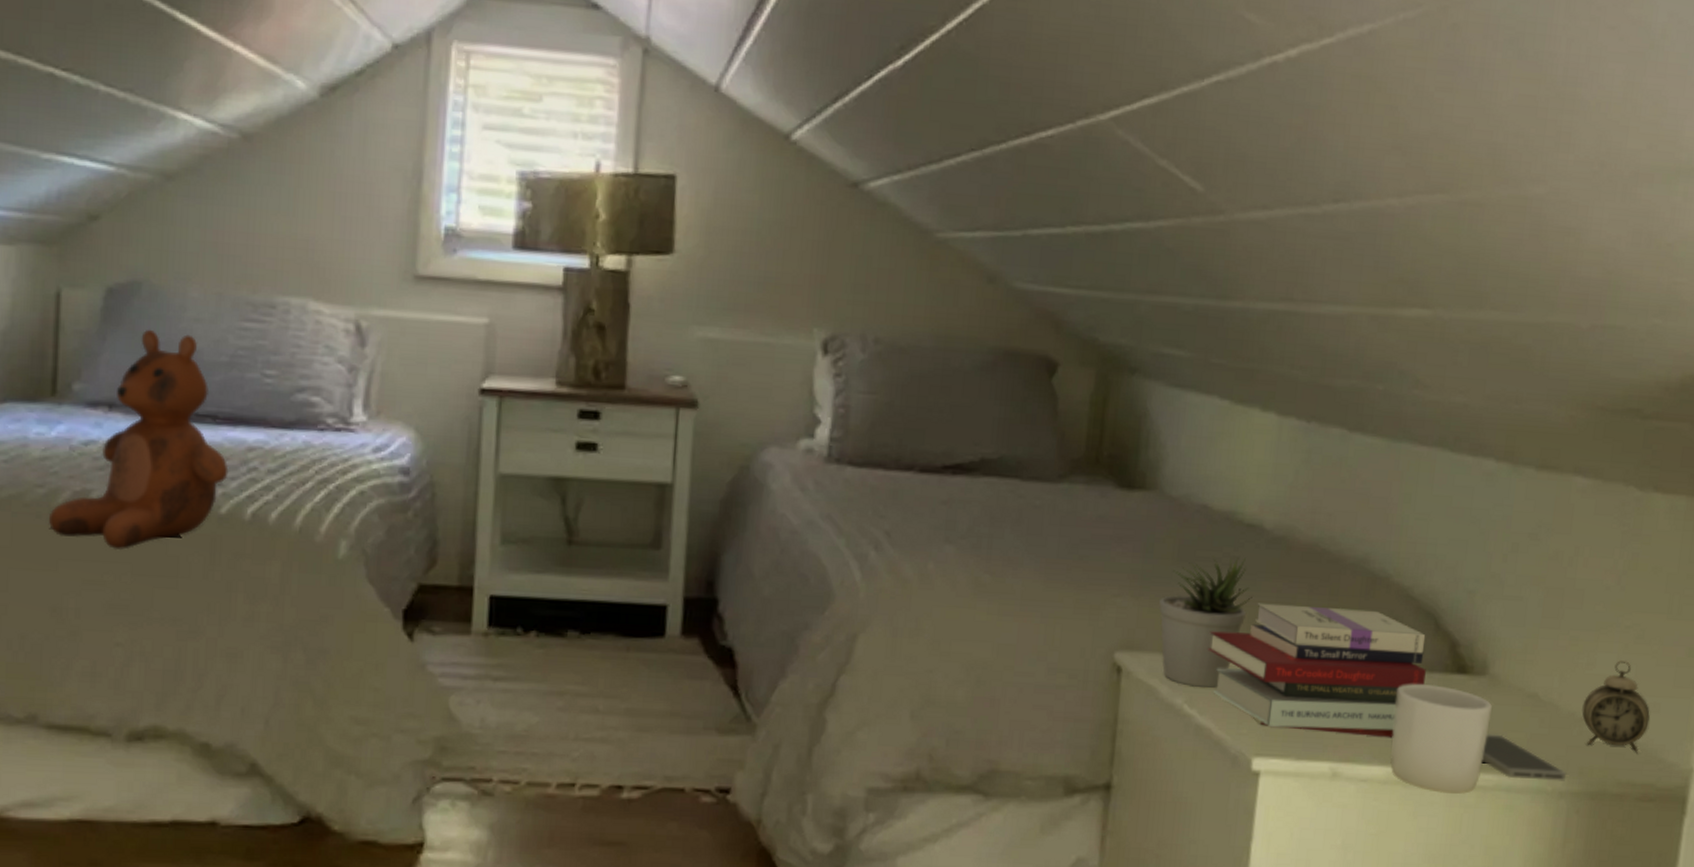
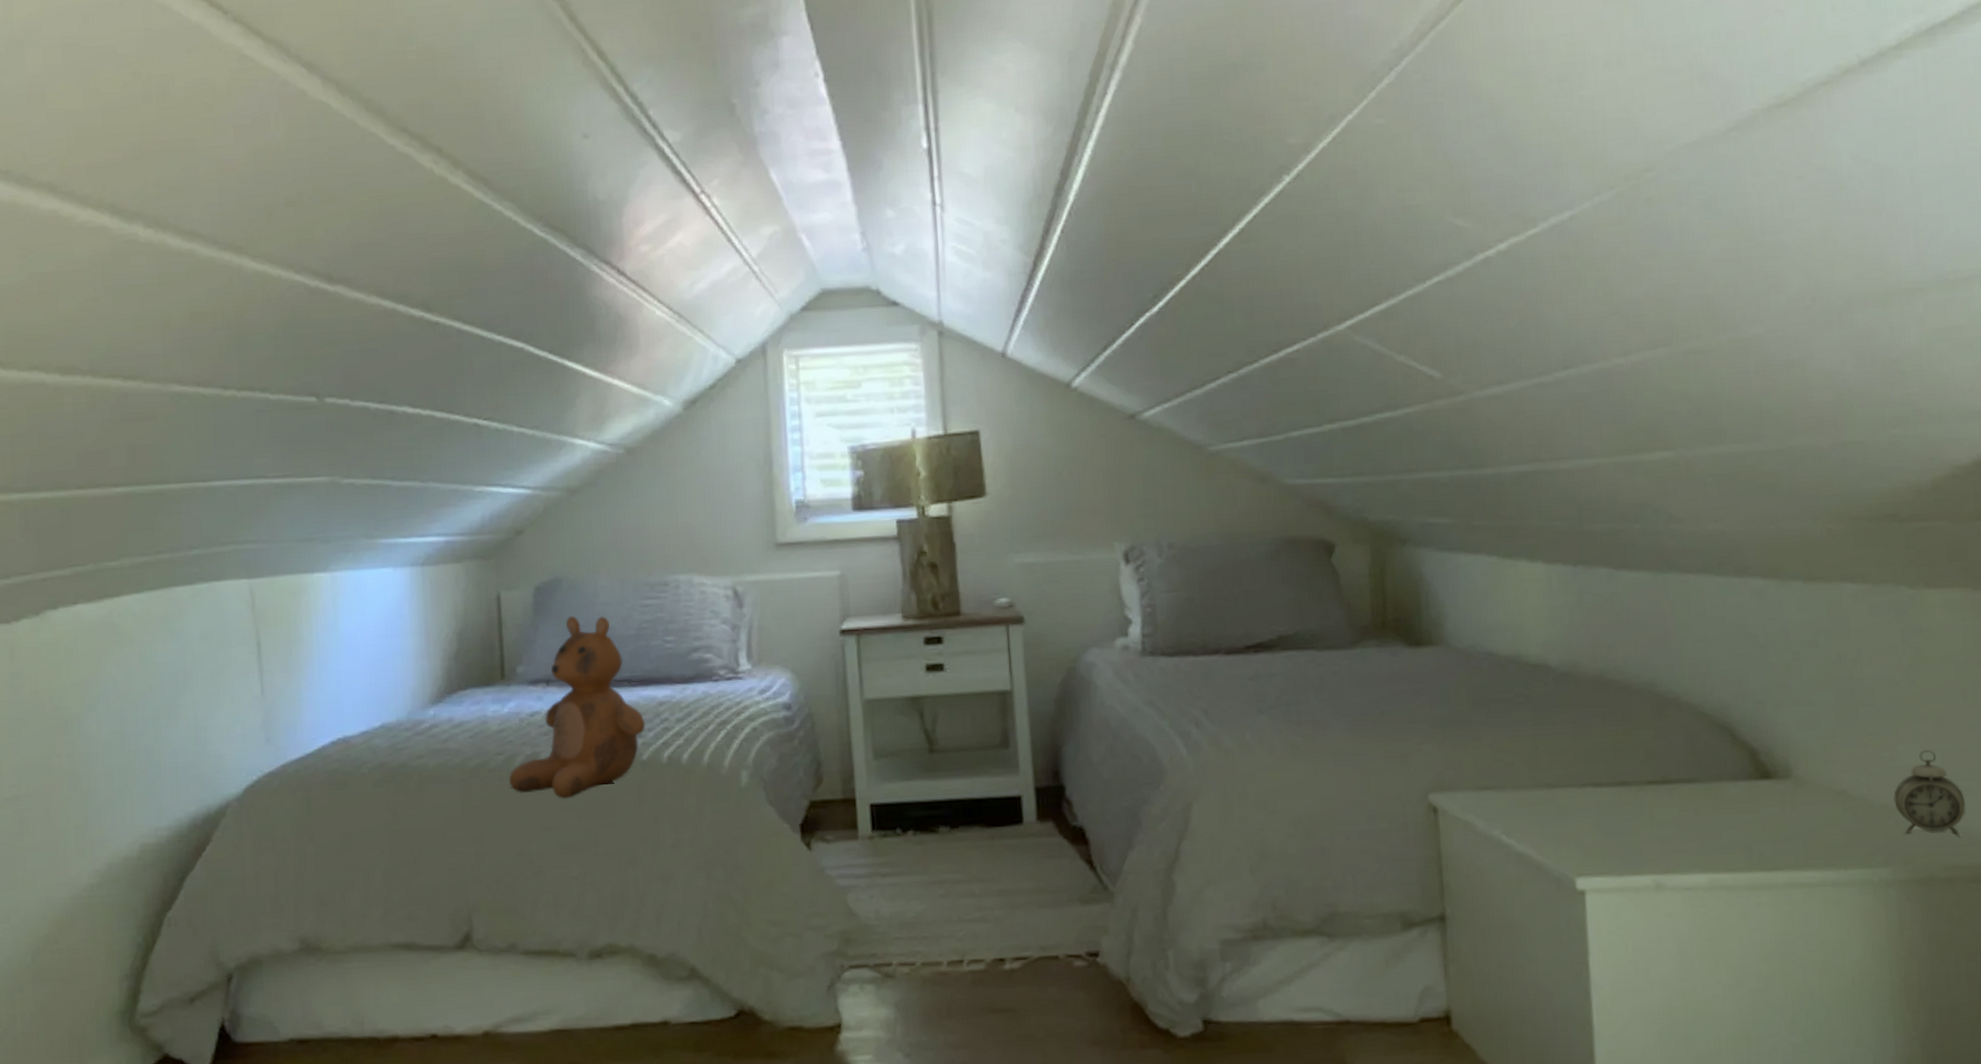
potted plant: present [1159,556,1252,688] -> none [1462,695,1550,819]
books: present [1208,603,1426,737] -> none [1514,729,1731,848]
mug: present [1390,684,1492,794] -> none [1705,792,1804,894]
smartphone: present [1482,734,1567,781] -> none [1801,832,1891,874]

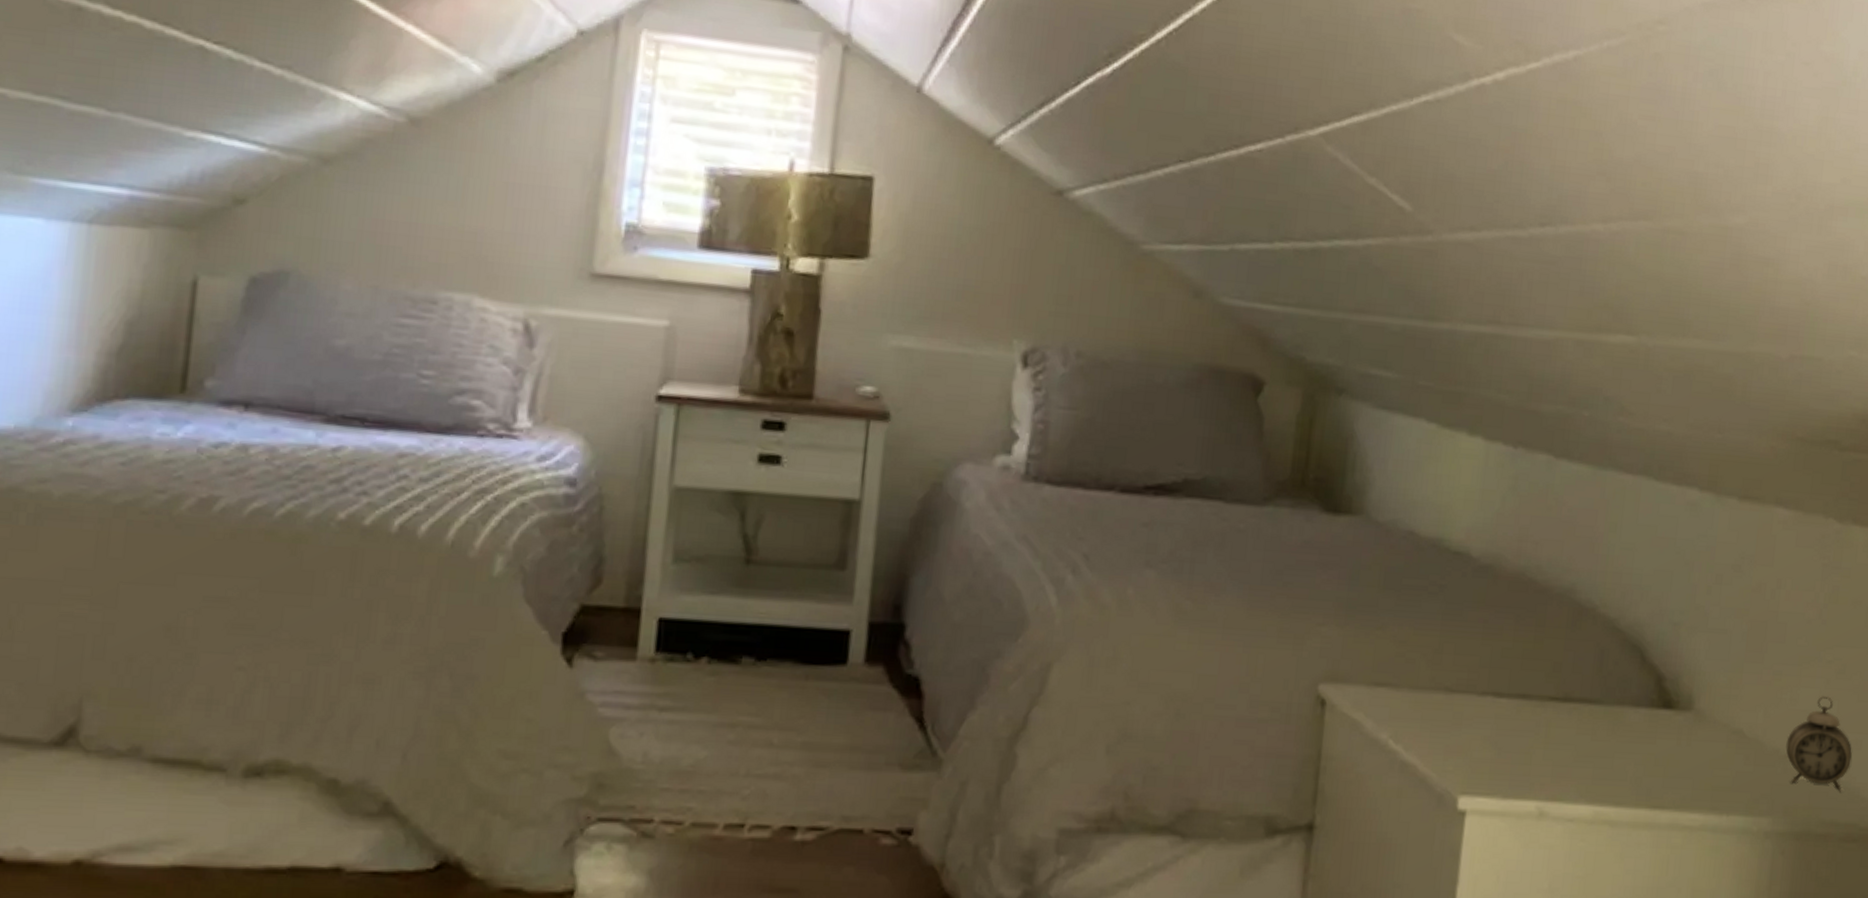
teddy bear: present [509,615,646,800] -> none [169,323,376,565]

